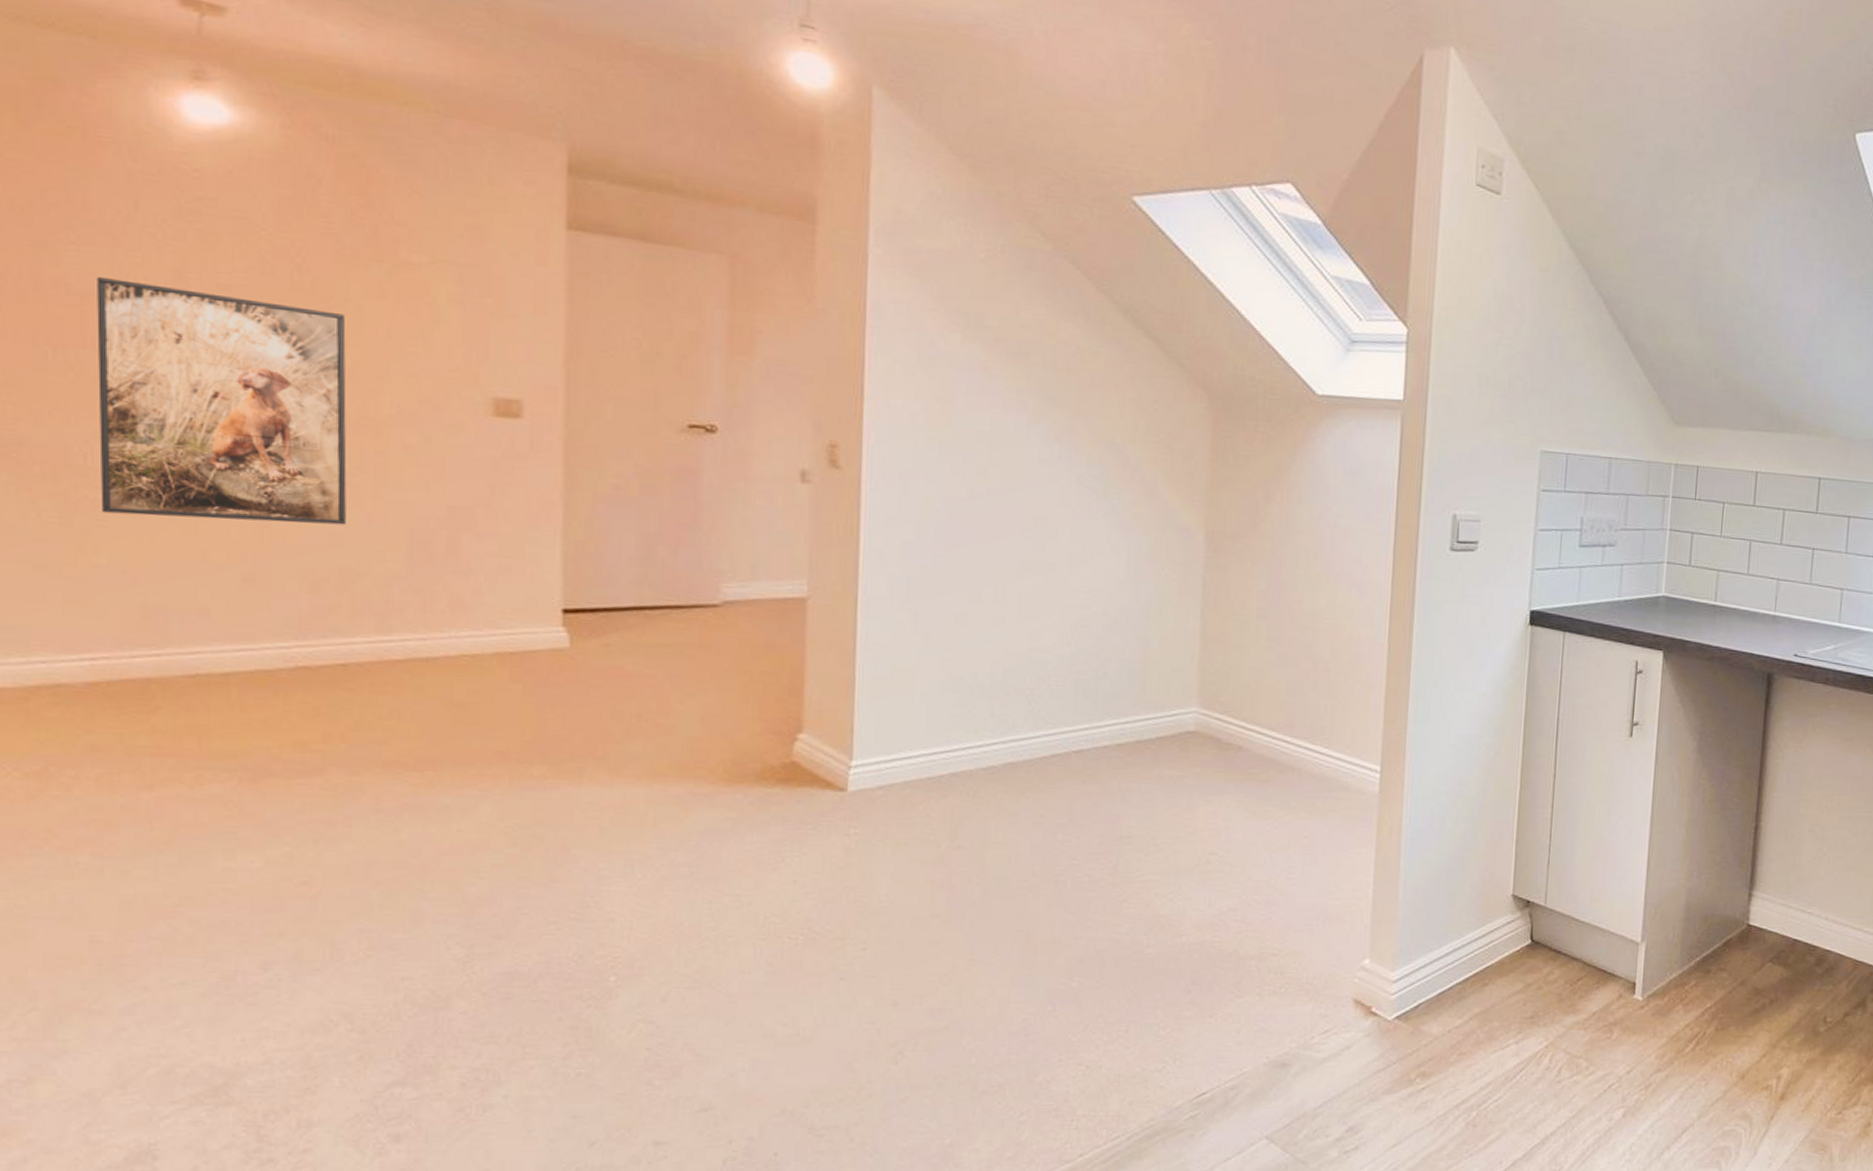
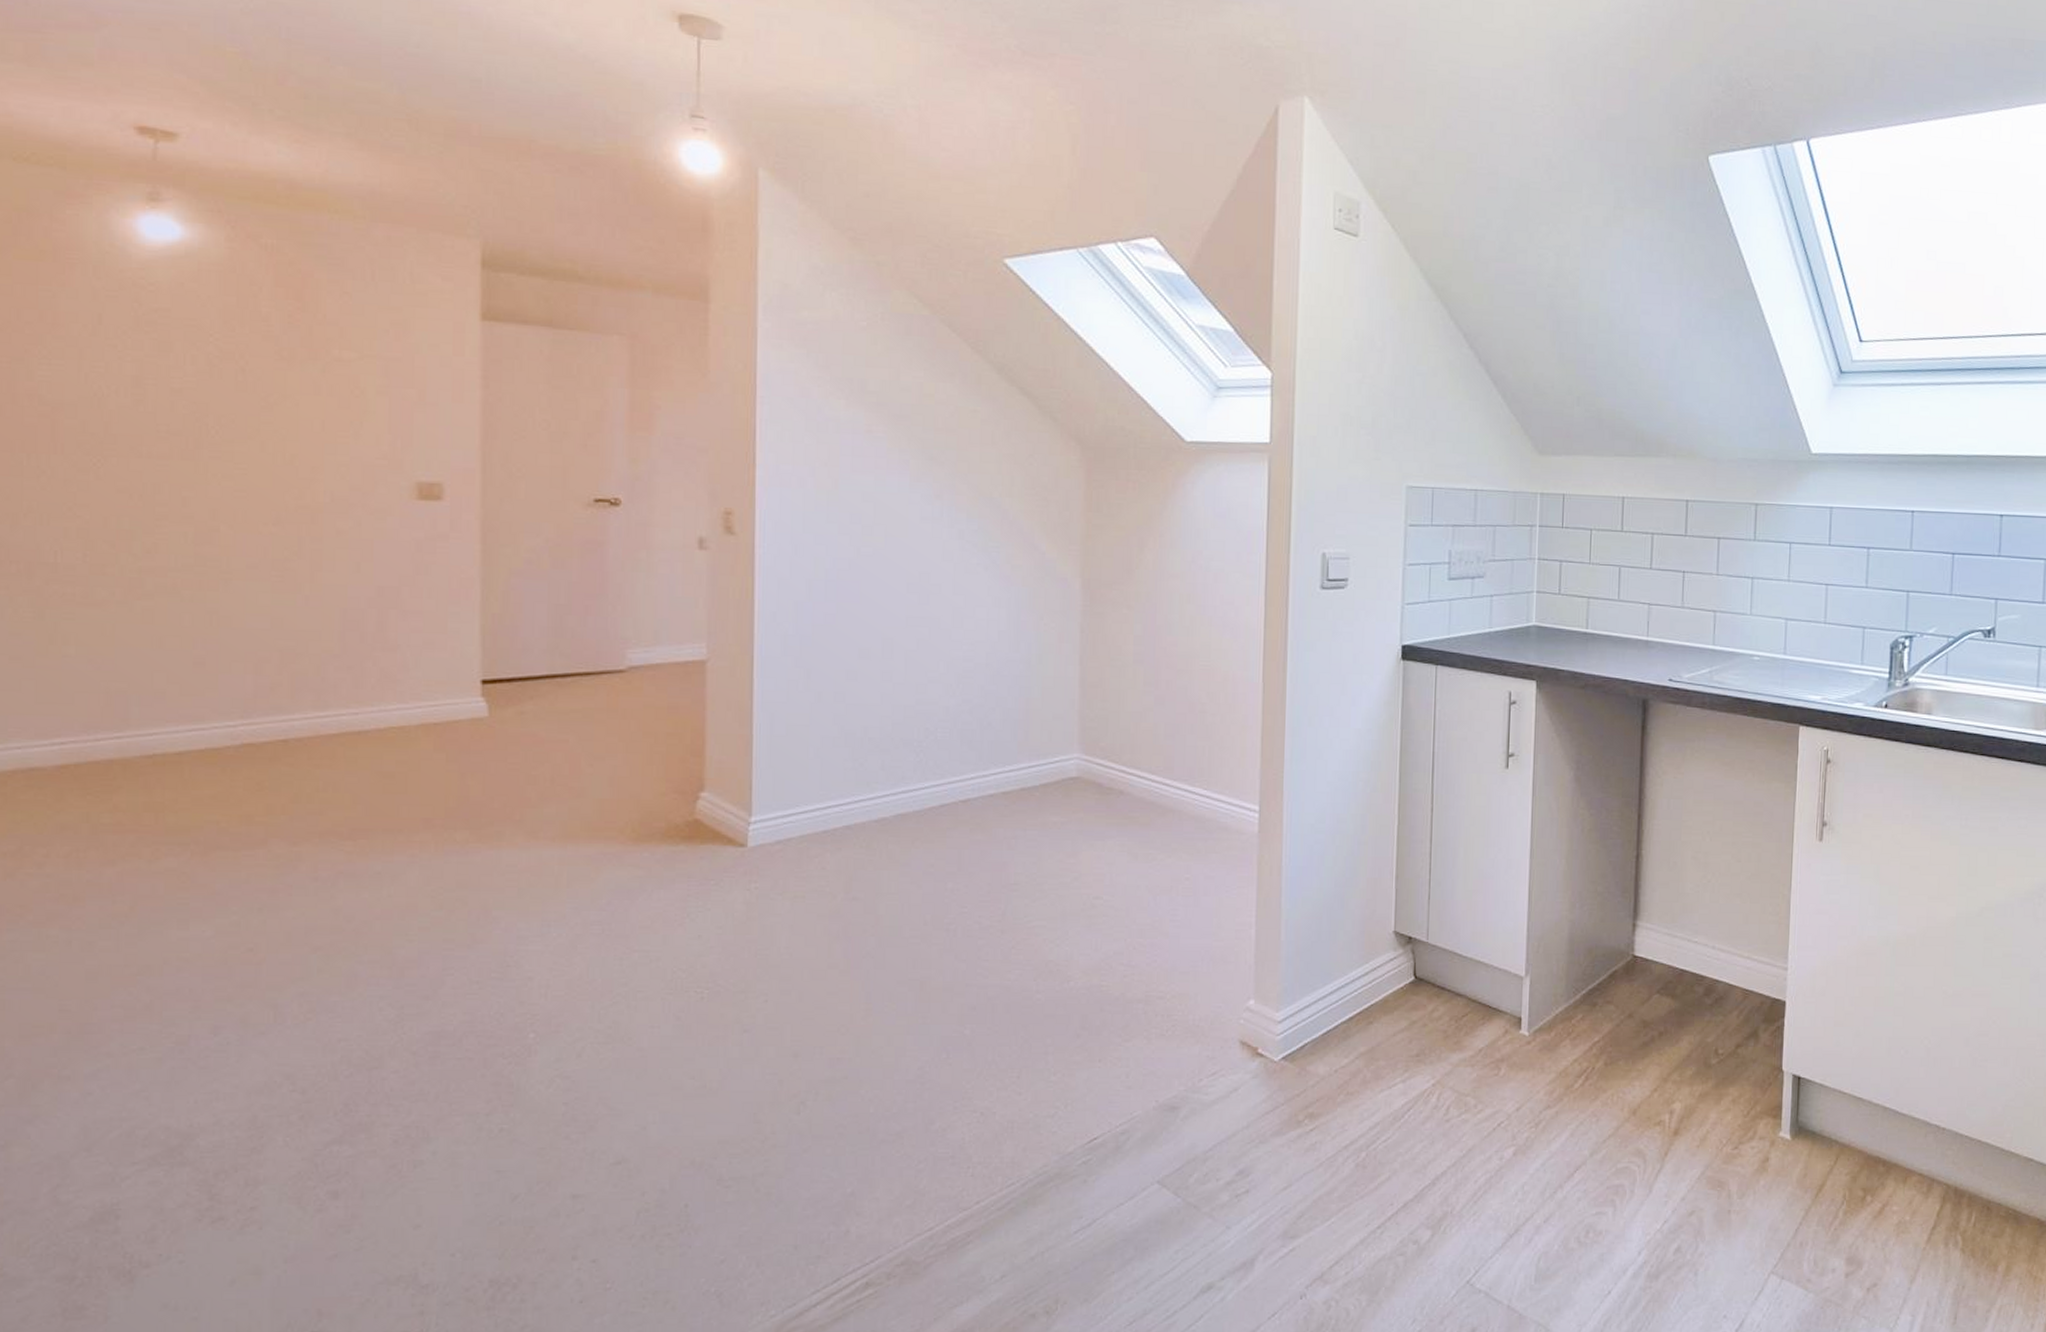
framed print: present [97,276,347,525] -> none [65,386,286,609]

